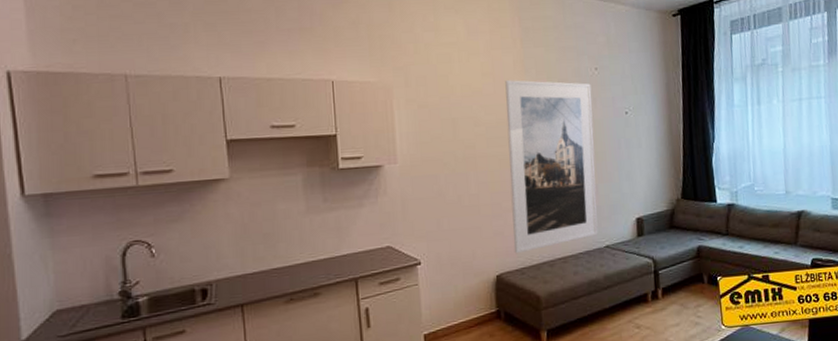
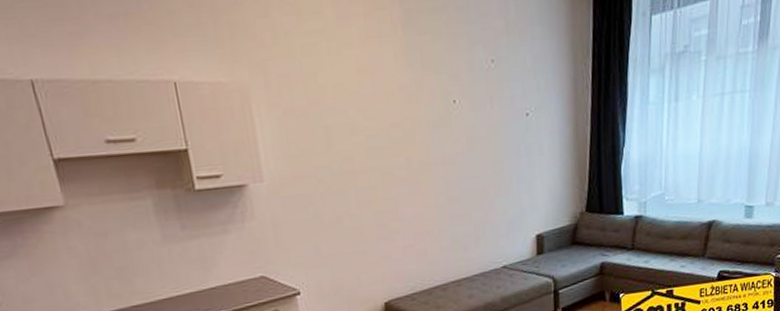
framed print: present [505,80,598,254] -> none [385,76,495,279]

